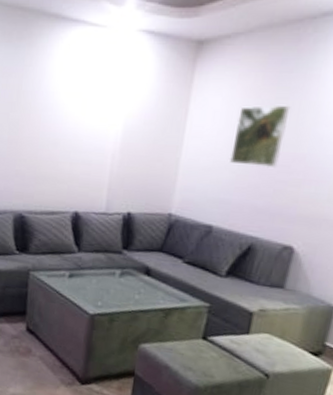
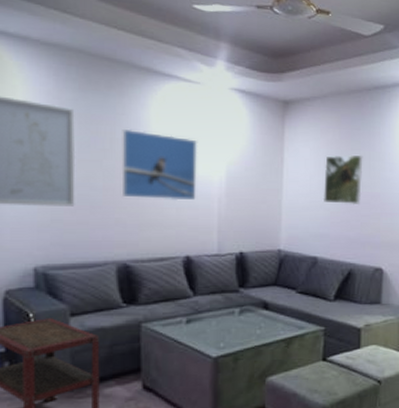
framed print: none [24,80,98,155] -> present [121,129,198,201]

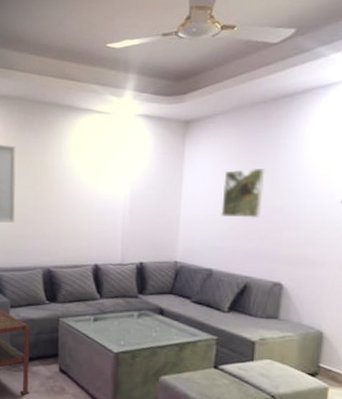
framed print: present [121,129,198,201] -> none [48,158,108,217]

